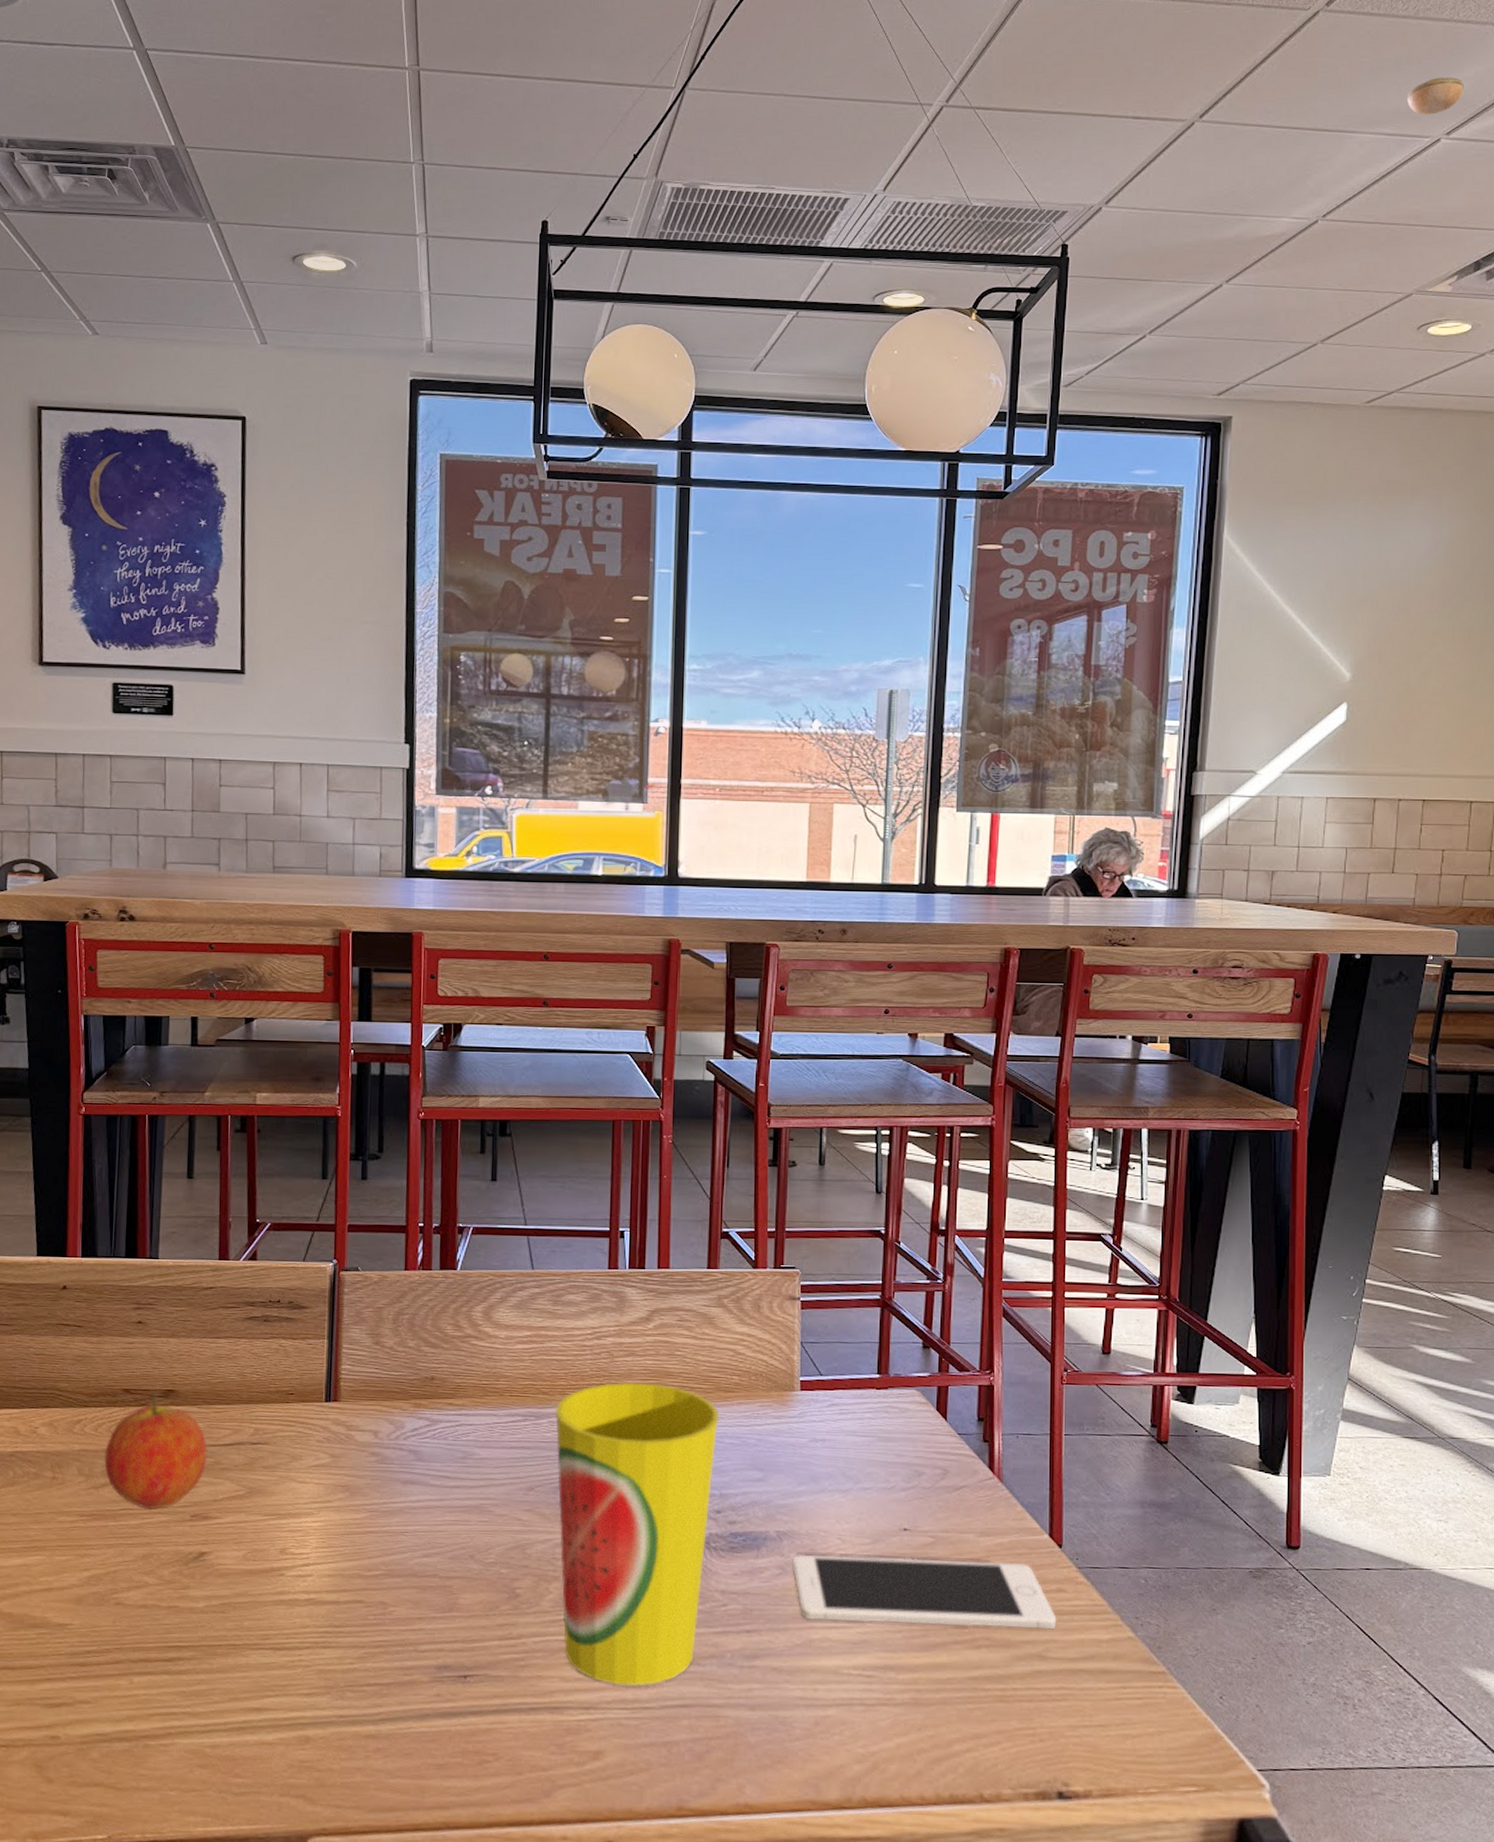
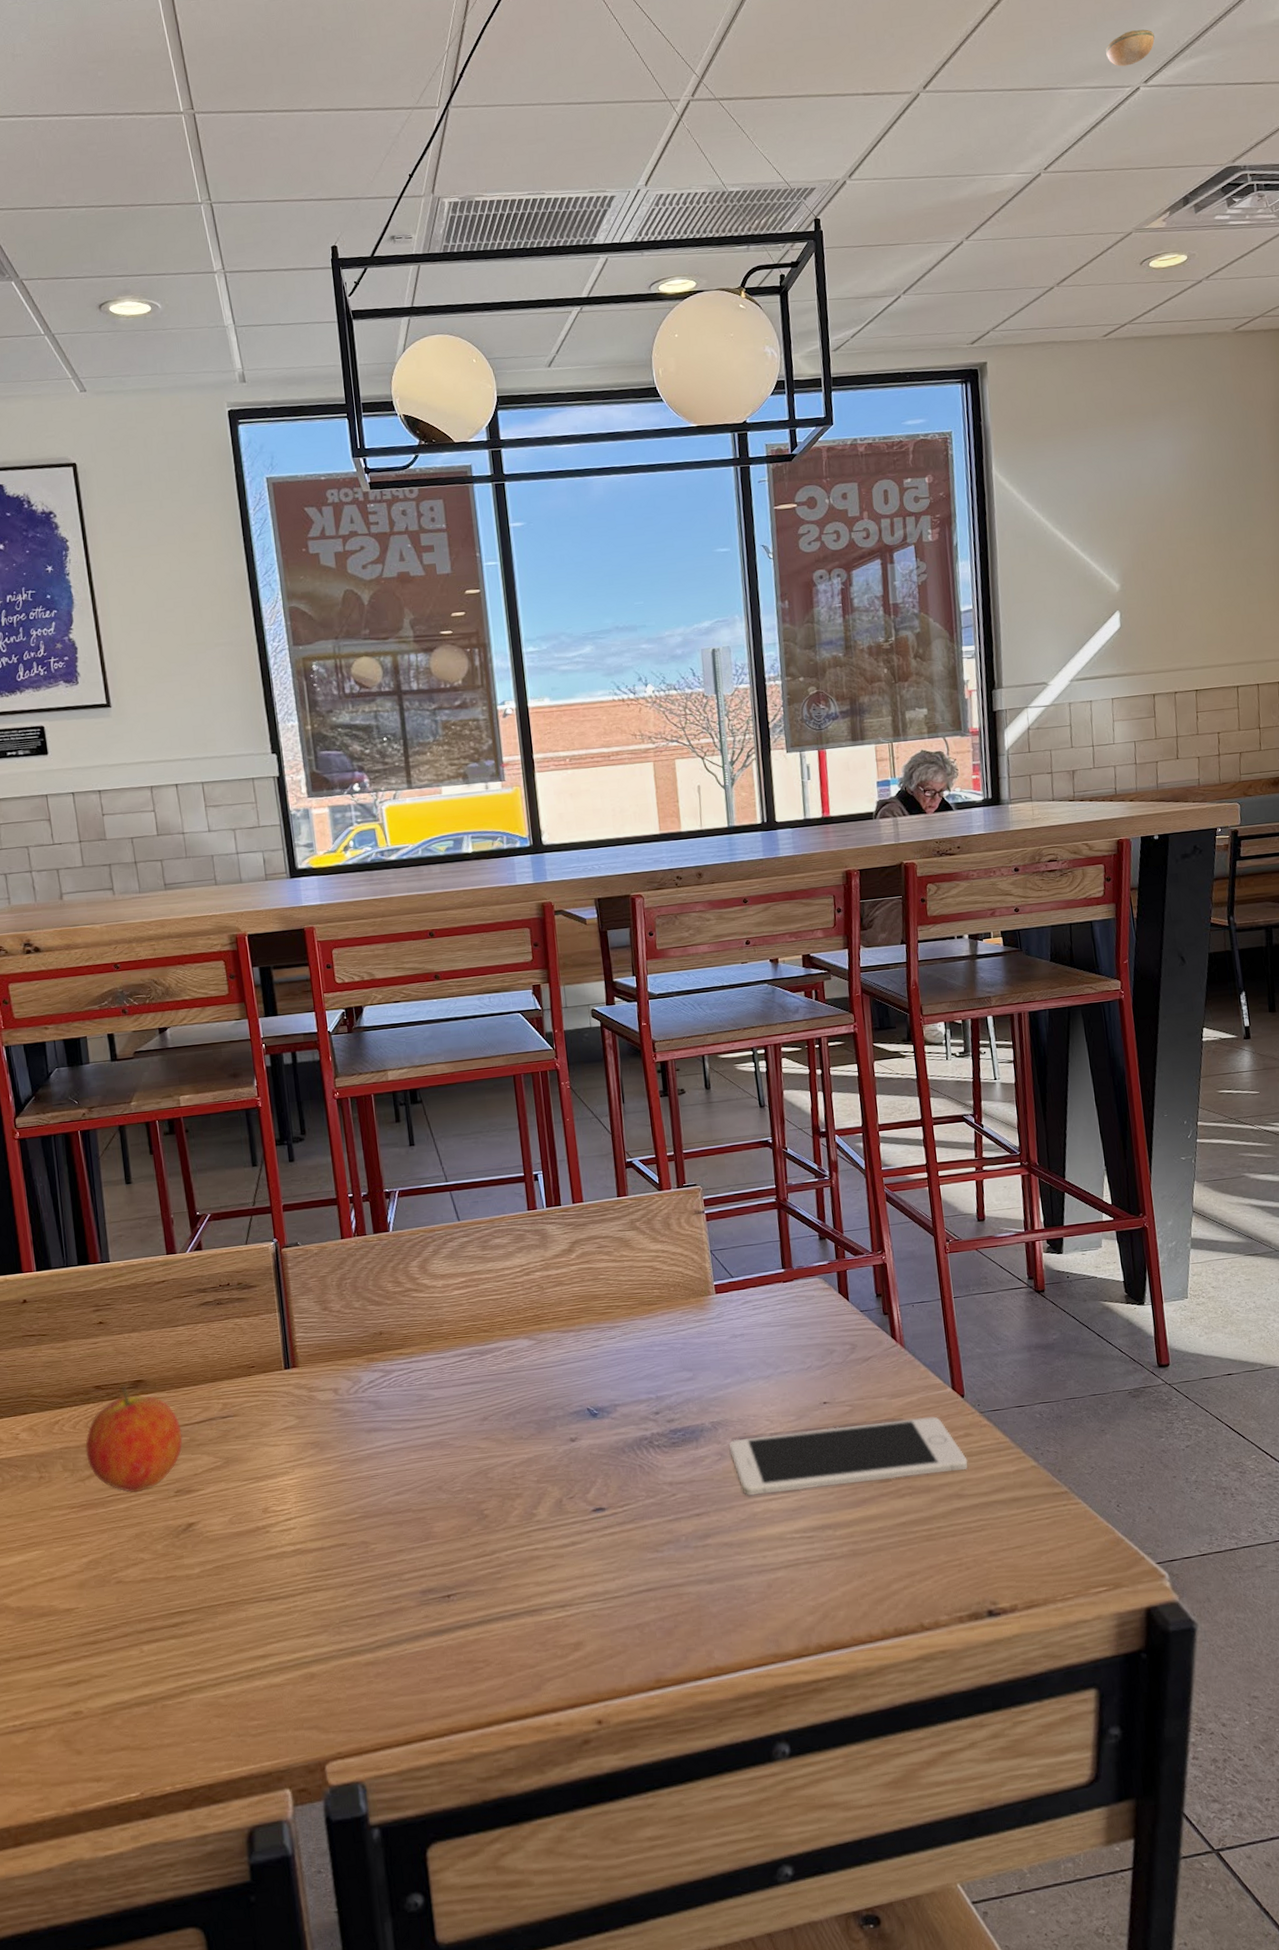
cup: present [555,1382,719,1686] -> none [497,1307,653,1582]

